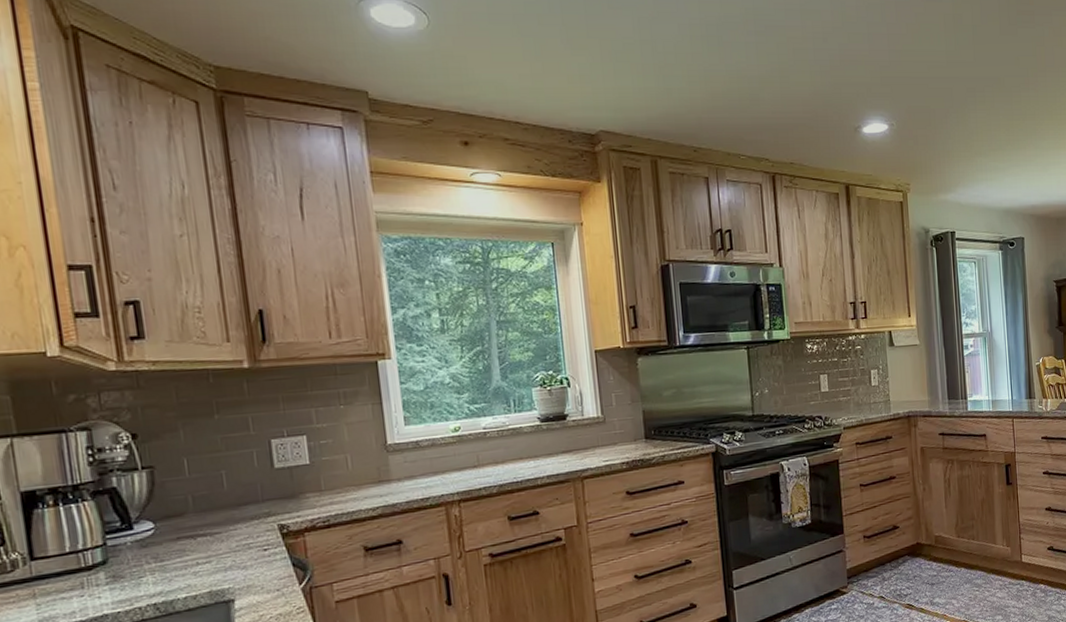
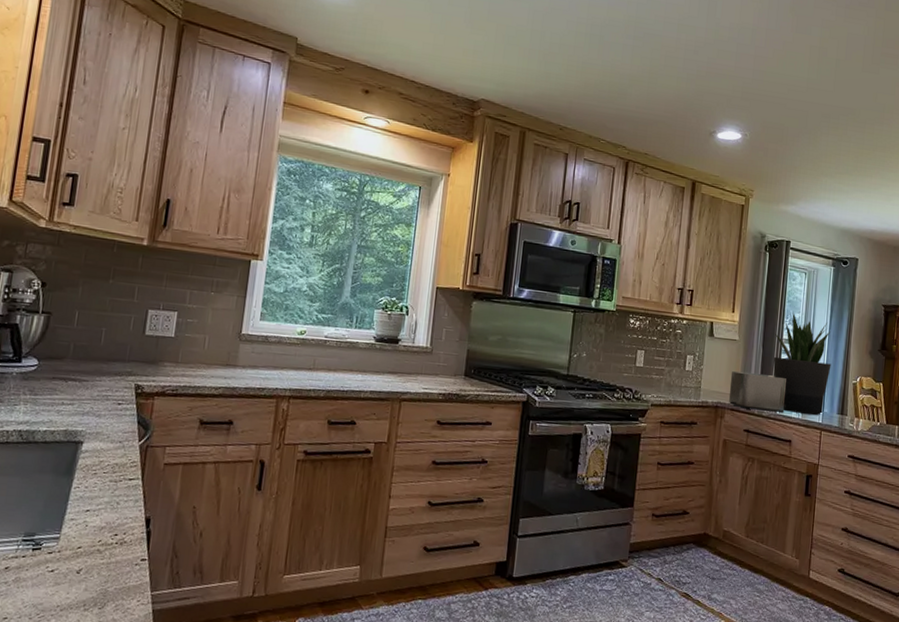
toaster: none [917,372,976,412] -> present [728,370,788,413]
planter: none [955,305,1013,407] -> present [773,312,831,415]

